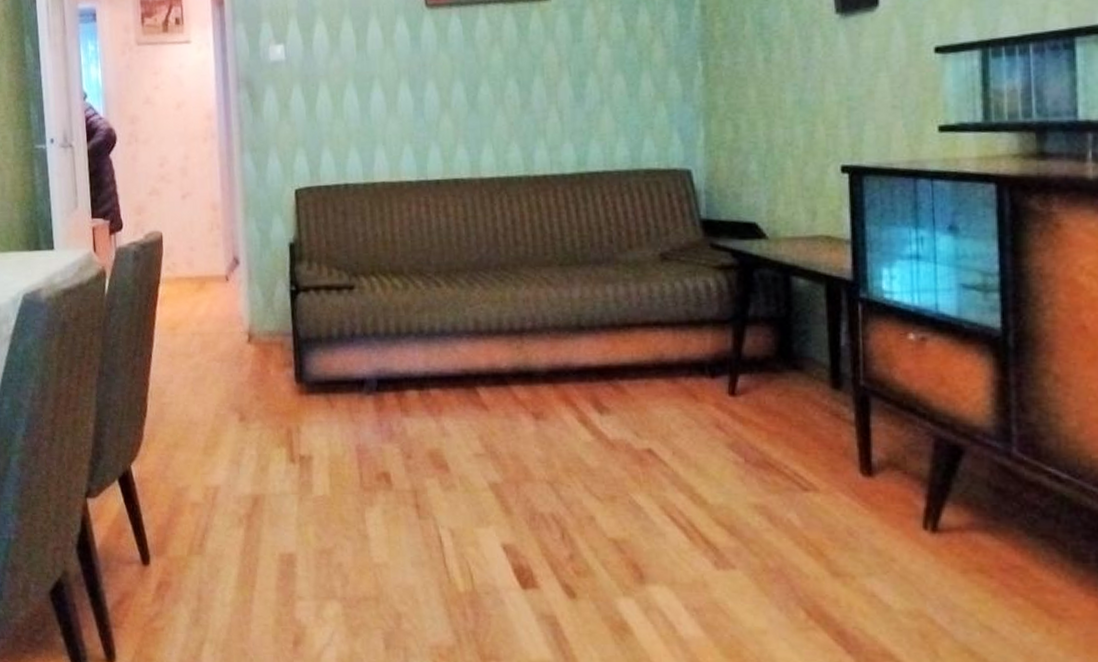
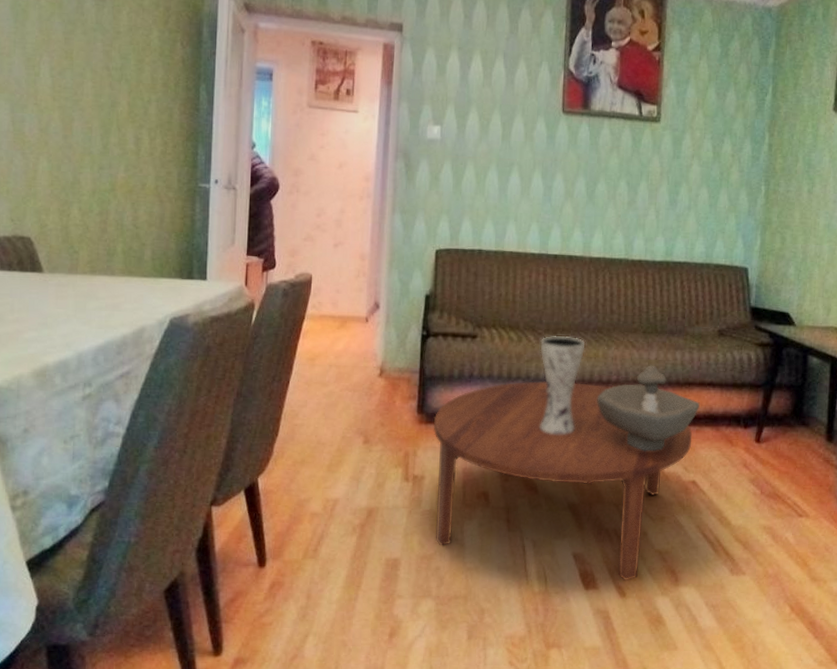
coffee table: none [316,334,641,577] -> present [434,381,693,580]
vase: none [431,278,488,399] -> present [540,335,585,435]
decorative bowl: none [510,304,647,414] -> present [597,364,701,451]

